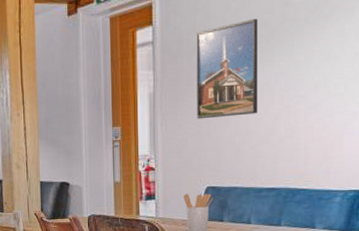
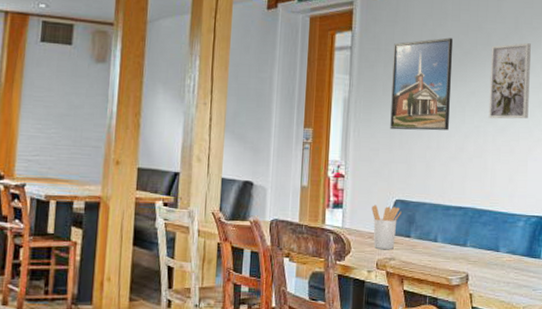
wall art: none [299,12,344,97] -> present [488,43,531,119]

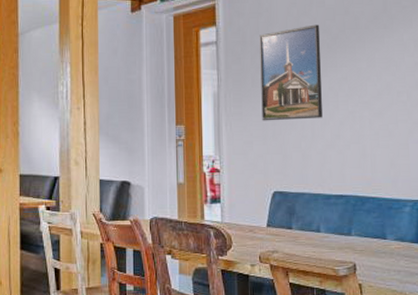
utensil holder: present [372,205,401,250] -> none [250,198,281,243]
wall art: present [488,43,531,119] -> none [360,23,406,103]

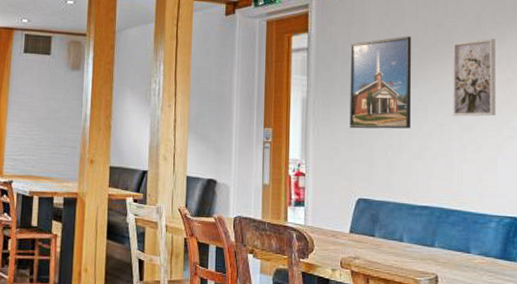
wall art: none [360,23,406,103] -> present [452,38,496,117]

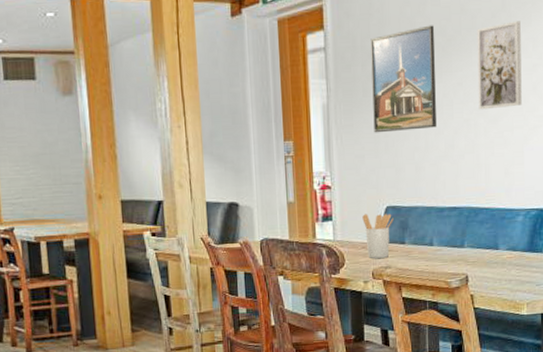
utensil holder: none [334,203,364,249] -> present [362,214,393,259]

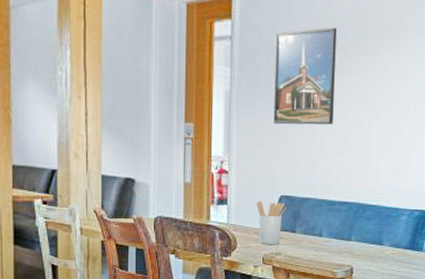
wall art: present [477,21,522,110] -> none [373,33,417,113]

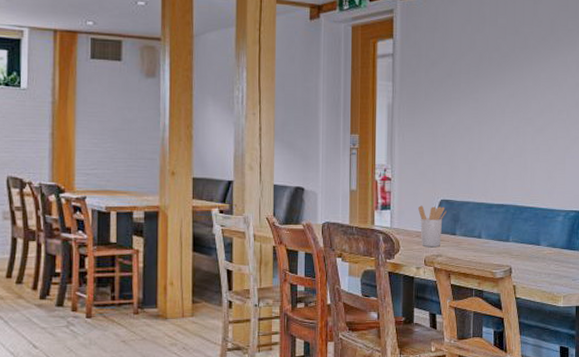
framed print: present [273,27,337,125] -> none [433,42,491,133]

